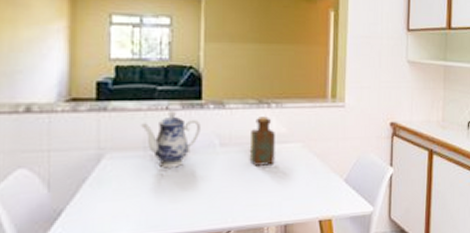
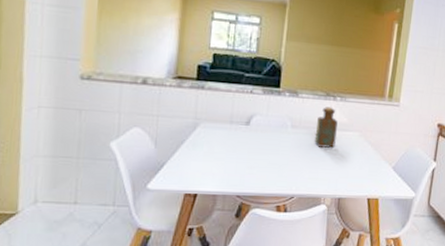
teapot: present [140,109,201,168] -> none [229,93,277,141]

